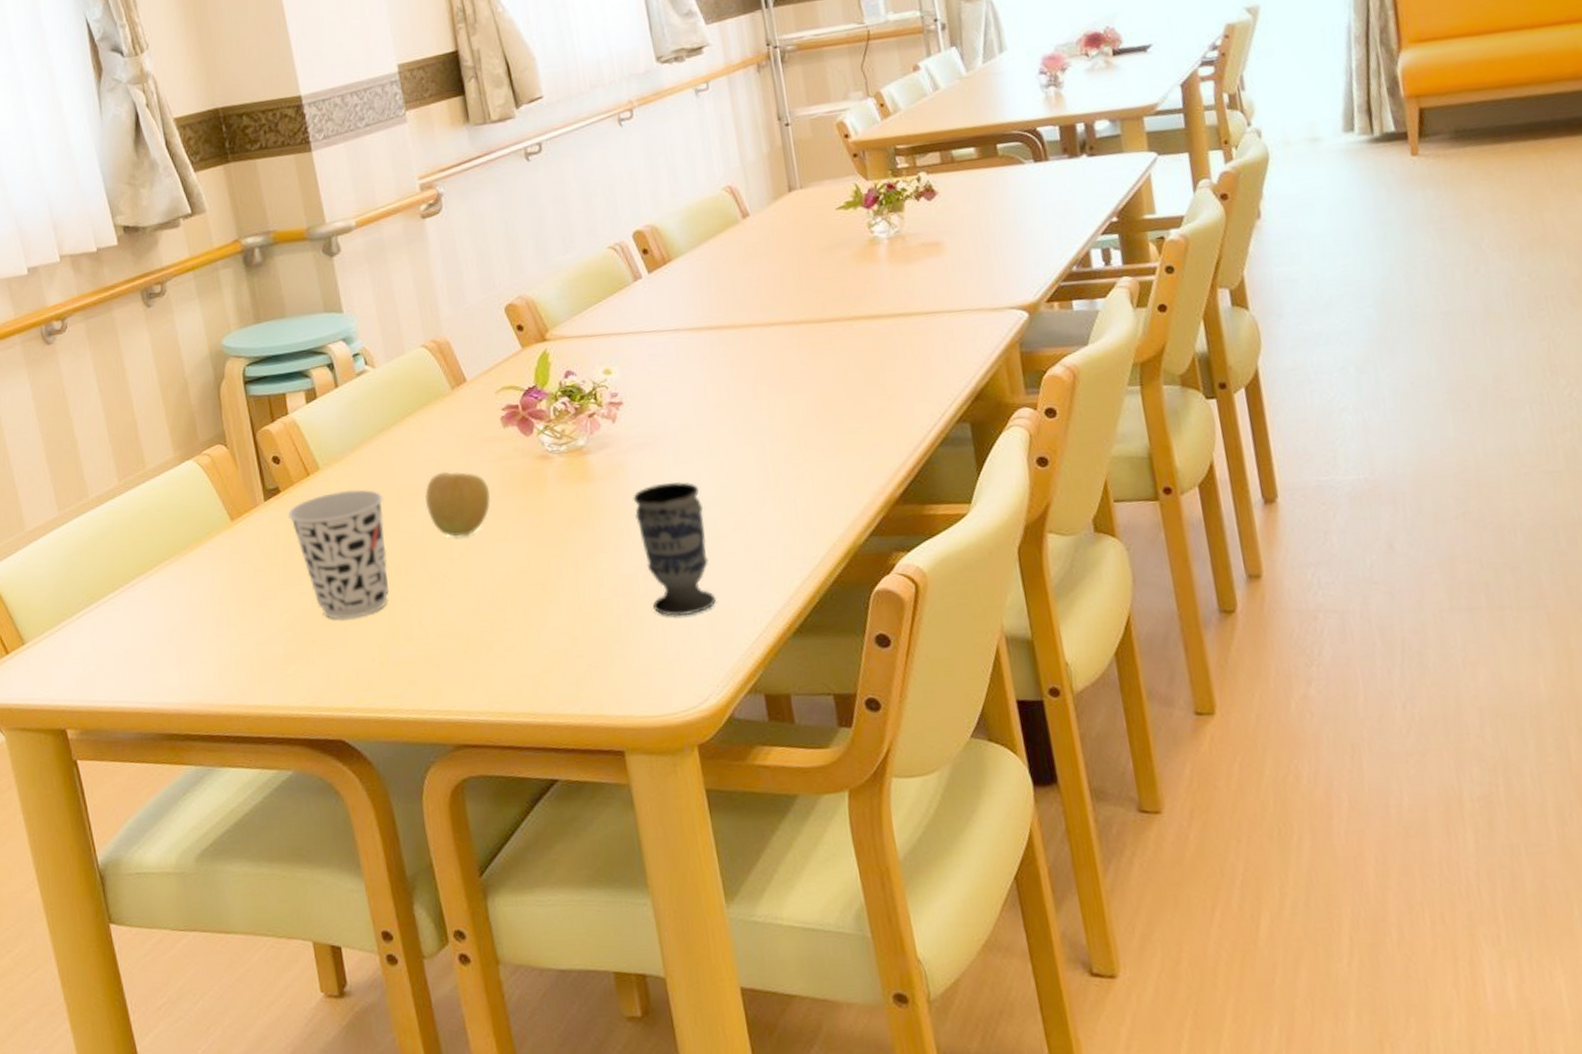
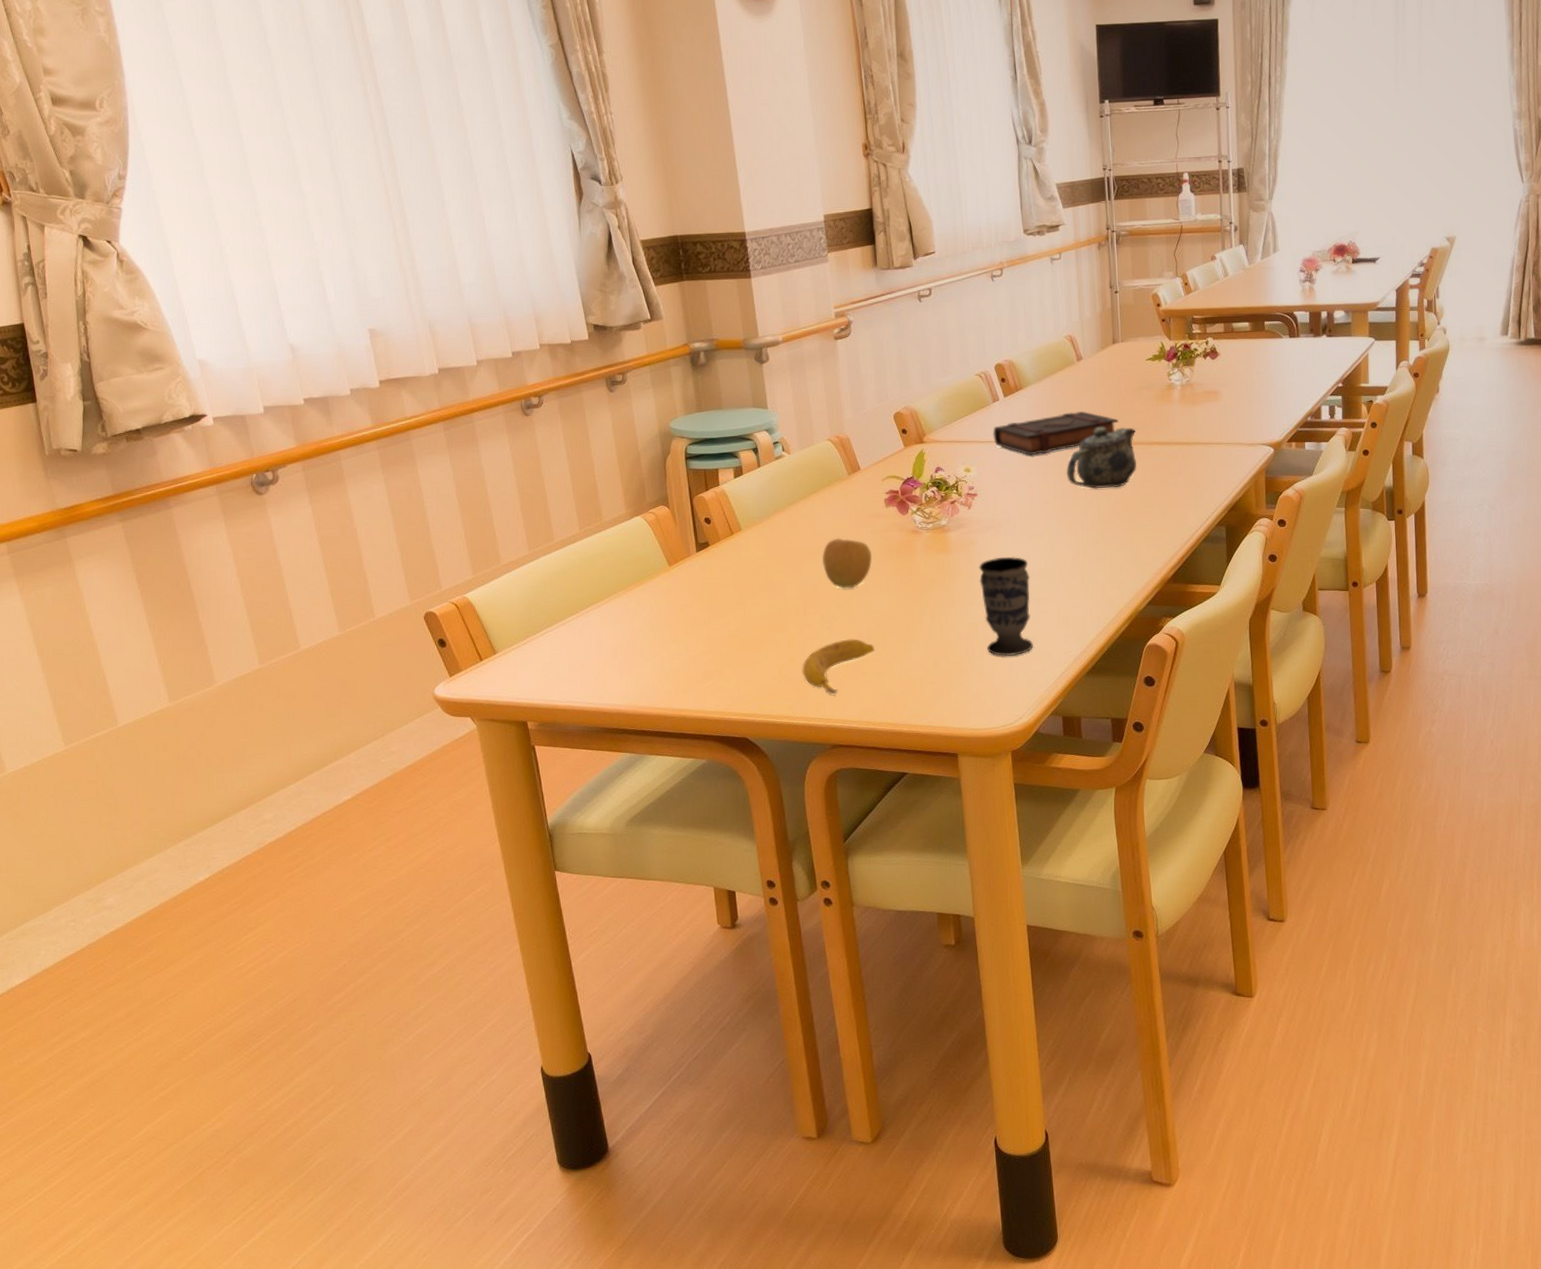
cup: present [288,489,390,619] -> none [715,547,790,646]
banana: none [408,602,502,679] -> present [801,639,874,695]
book: none [637,283,806,347] -> present [993,411,1118,456]
teapot: none [740,299,838,385] -> present [1066,426,1137,489]

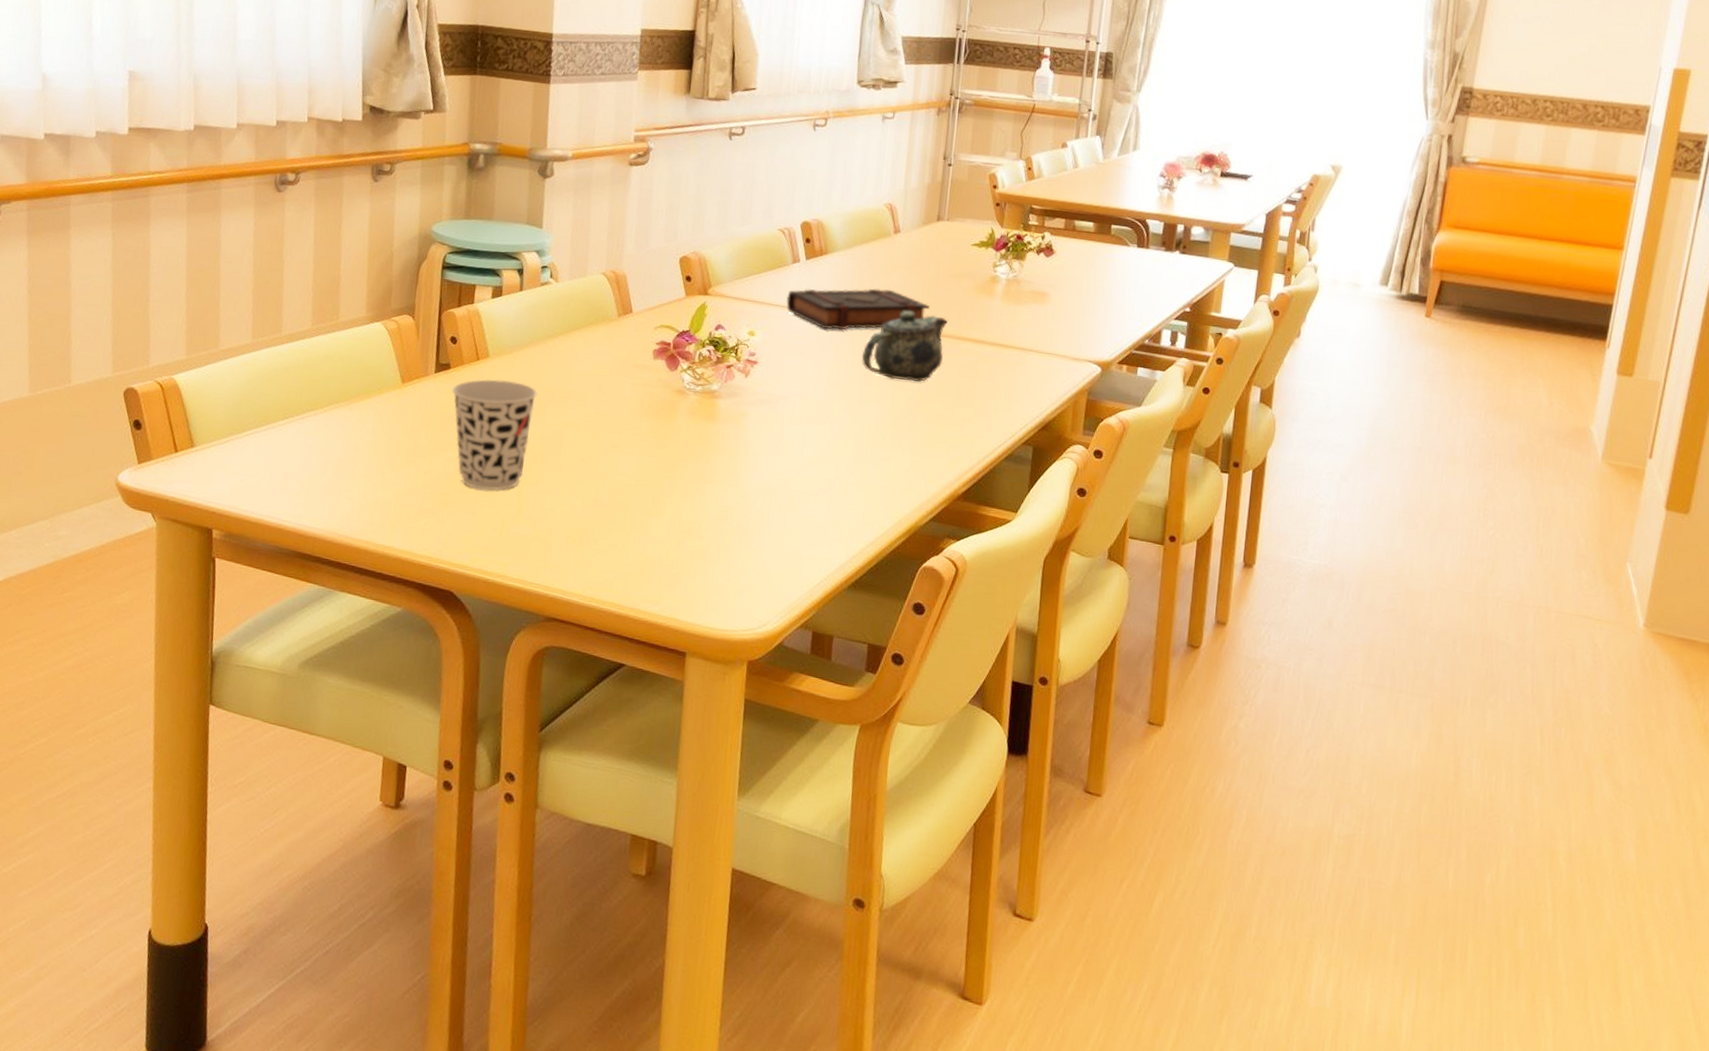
cup: none [715,547,790,646] -> present [452,379,537,491]
banana: present [801,639,874,695] -> none [526,499,613,560]
apple: present [821,538,872,588] -> none [571,384,629,443]
cup: present [979,556,1034,657] -> none [740,437,802,552]

